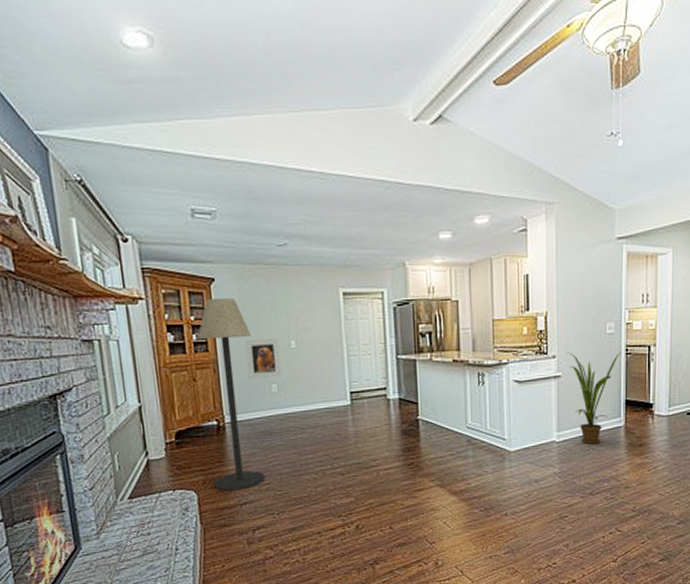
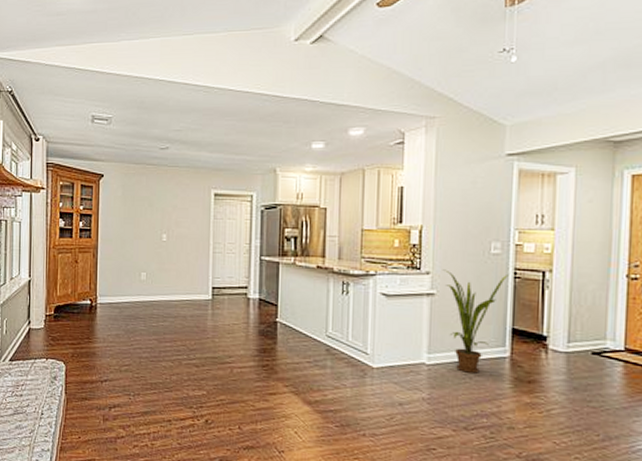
floor lamp: present [197,297,265,491] -> none [81,191,129,367]
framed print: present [245,338,282,380] -> none [122,230,152,267]

